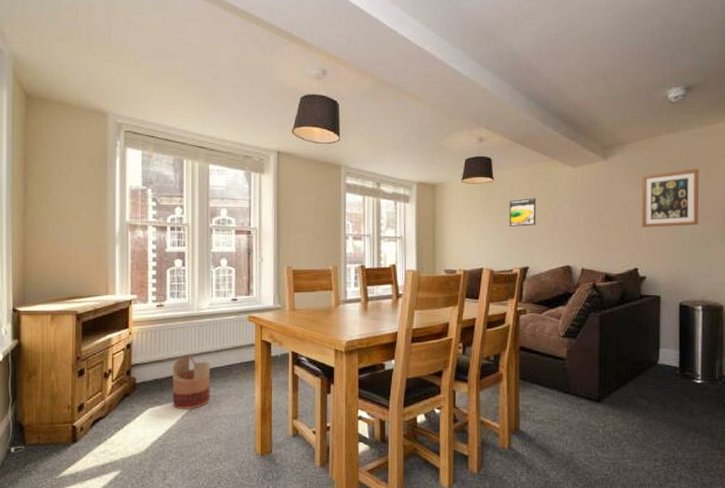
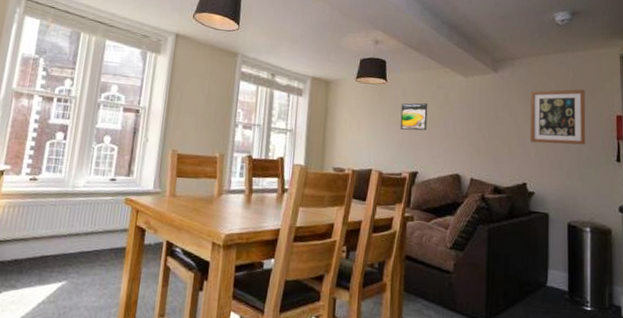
basket: present [172,353,211,409] -> none [29,234,78,297]

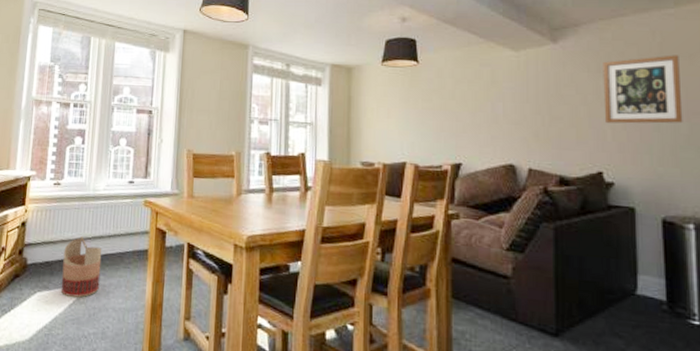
basket: none [29,234,78,297] -> present [61,236,102,298]
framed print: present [400,102,428,131] -> none [437,84,470,117]

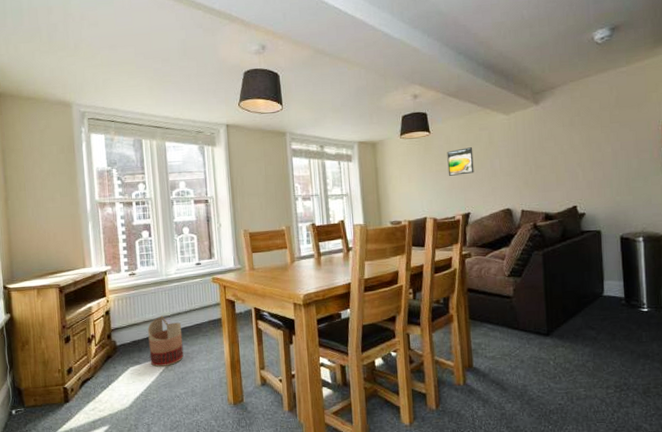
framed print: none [437,84,470,117] -> present [447,147,474,176]
wall art: present [603,55,683,124] -> none [574,105,634,166]

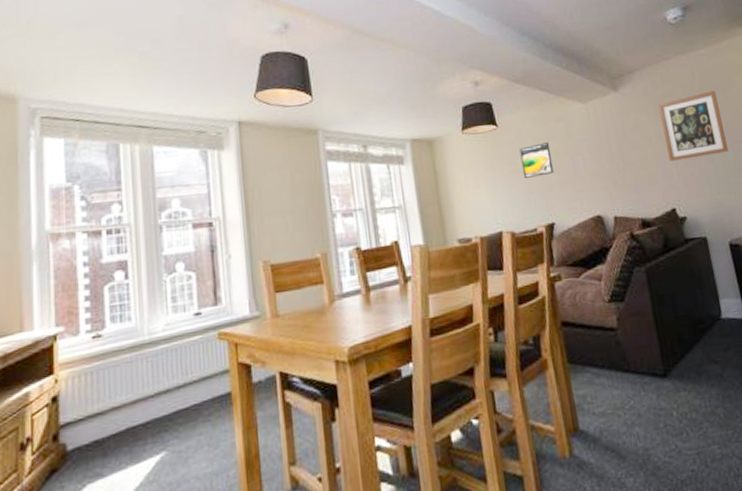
basket: present [148,316,184,367] -> none [118,396,174,479]
wall art: none [574,105,634,166] -> present [658,90,729,161]

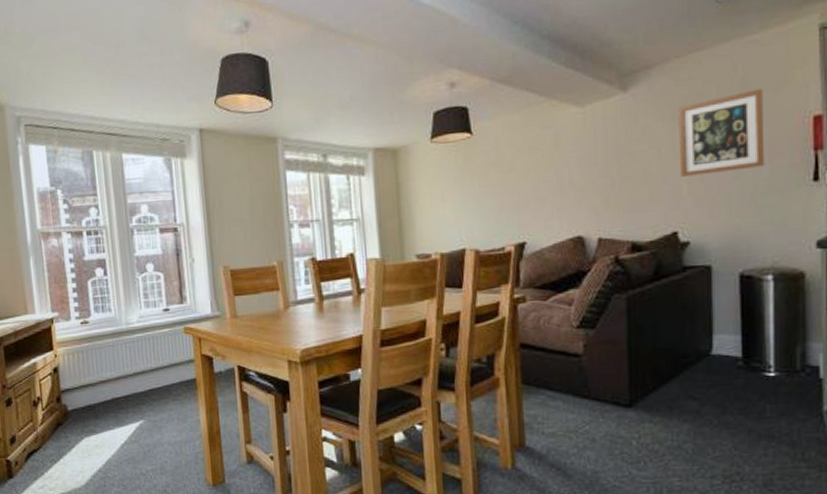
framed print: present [519,142,554,178] -> none [495,153,533,193]

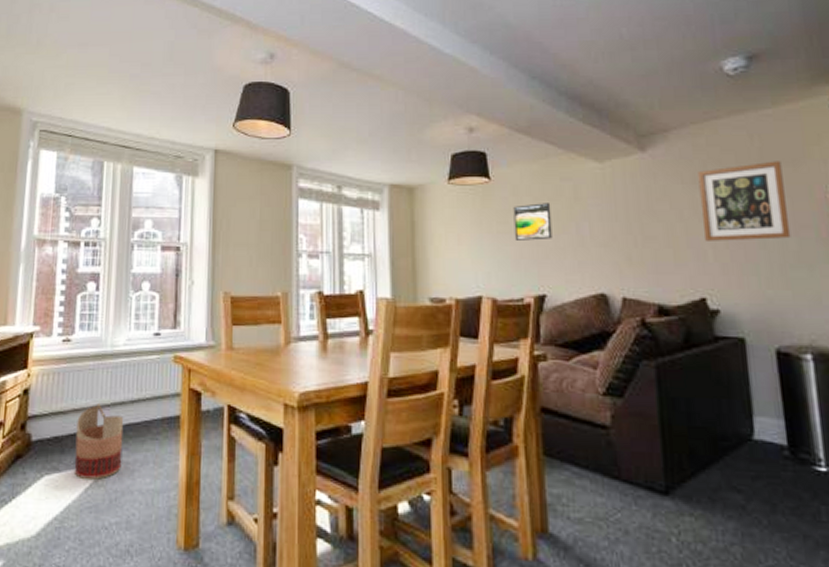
basket: none [105,374,150,437] -> present [74,404,124,480]
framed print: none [495,153,533,193] -> present [513,203,553,241]

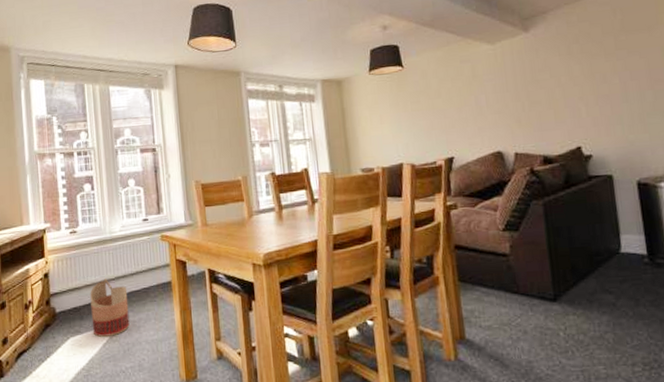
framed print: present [513,203,553,241] -> none [423,82,457,116]
wall art: present [698,161,791,241] -> none [571,28,648,101]

